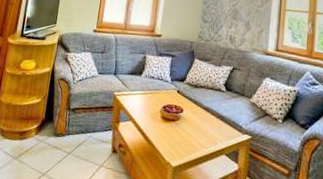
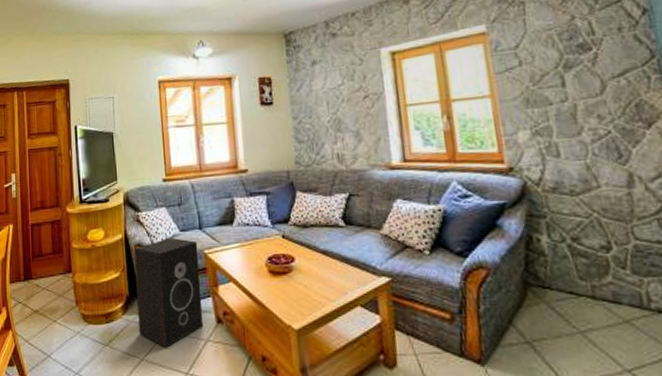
speaker: none [46,77,111,167] -> present [134,237,204,348]

